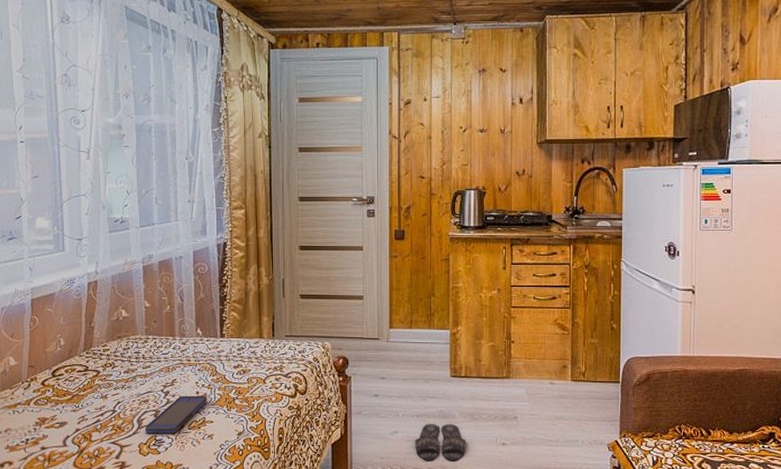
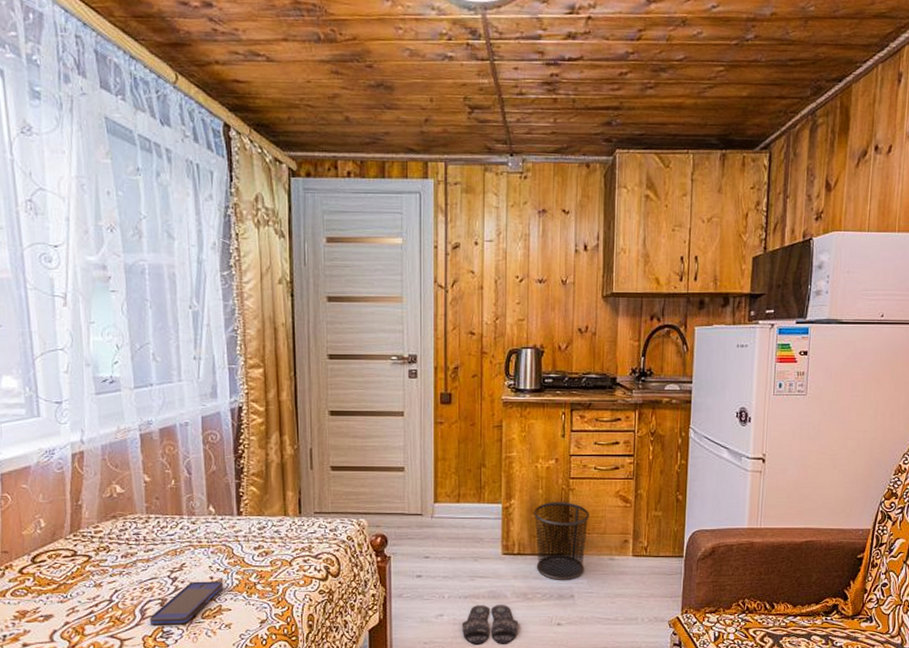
trash can: none [478,329,530,402] -> present [533,502,590,580]

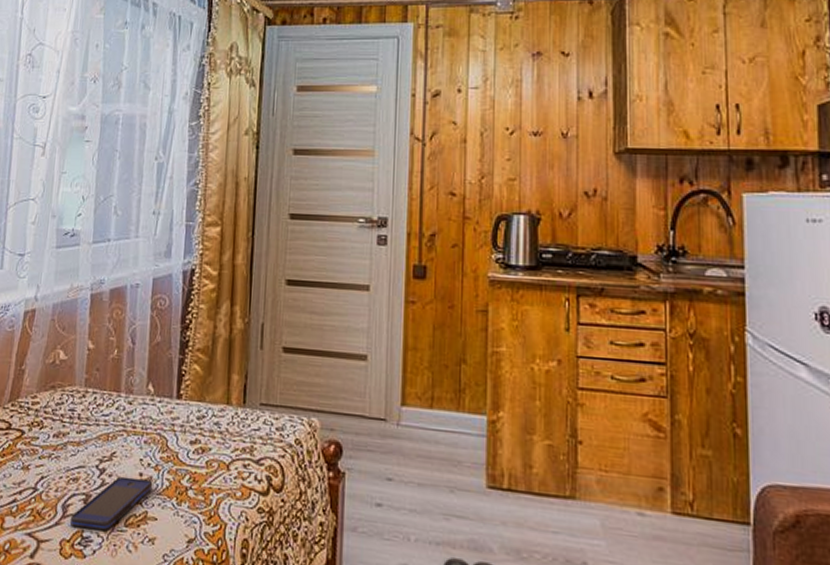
trash can: present [533,502,590,580] -> none [528,419,606,538]

